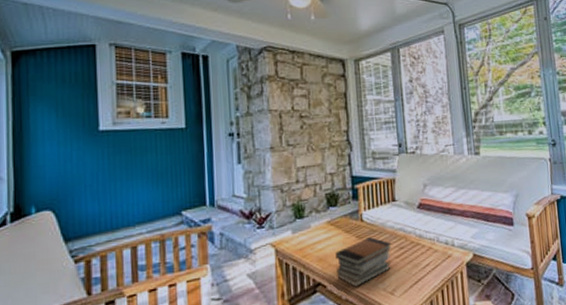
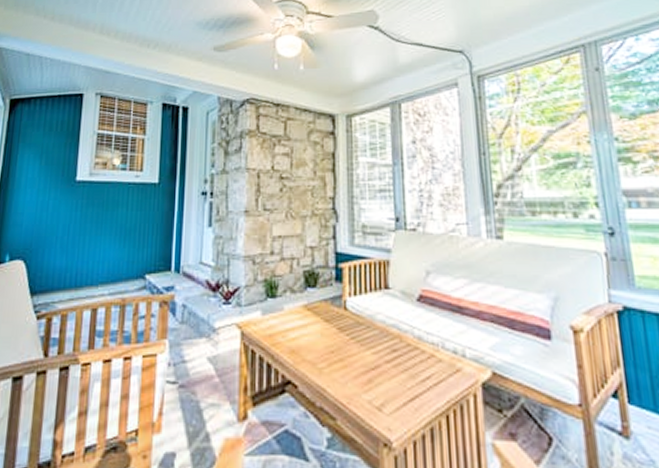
book stack: present [335,237,392,287] -> none [311,331,382,393]

